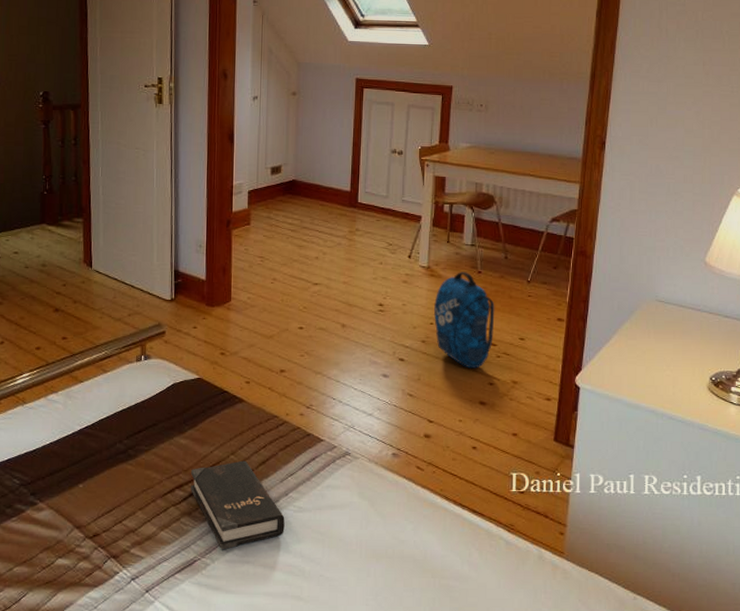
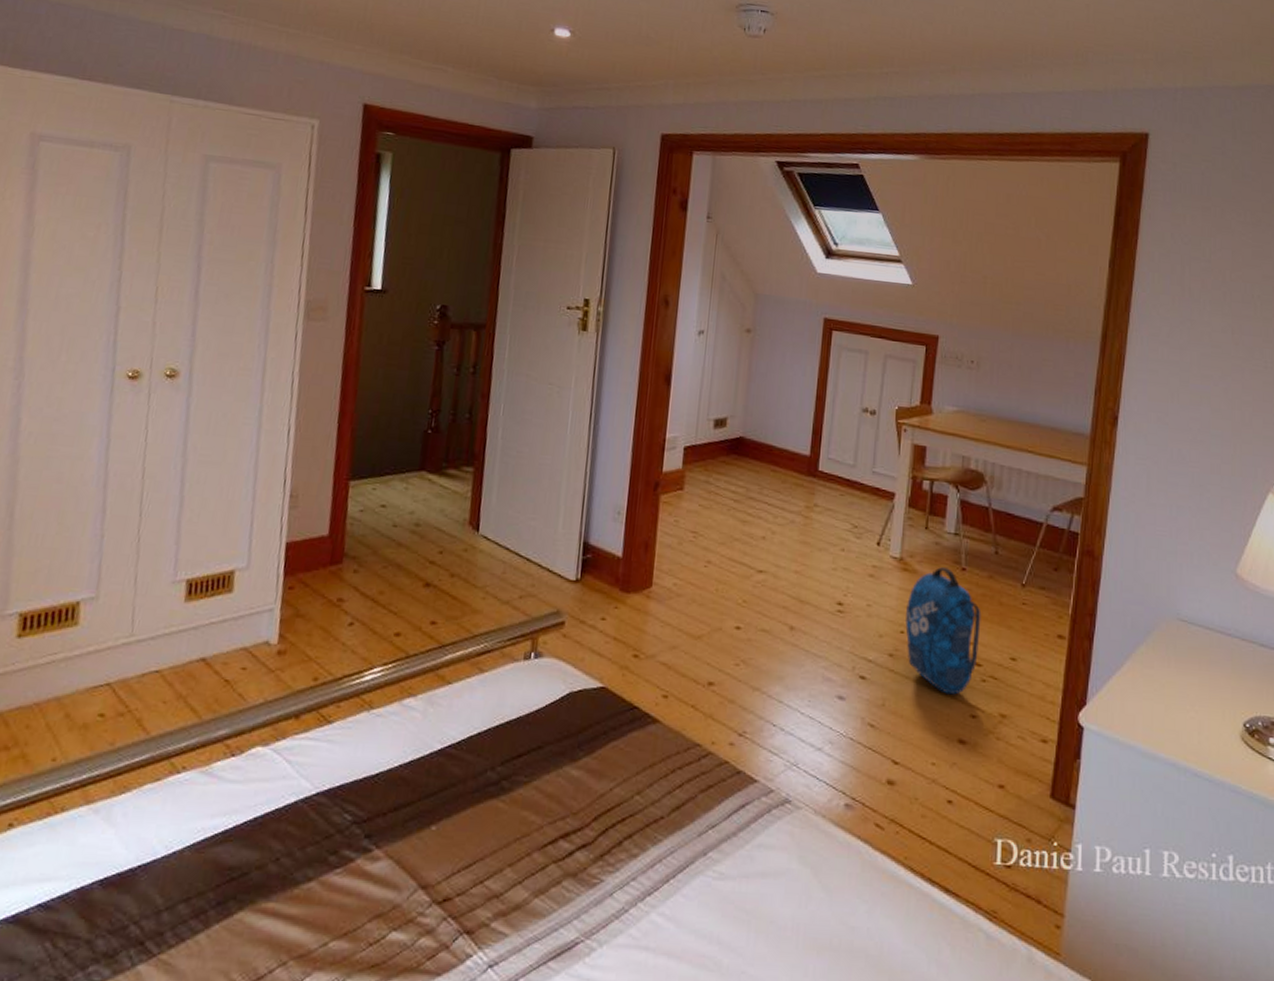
hardback book: present [191,460,285,550] -> none [579,803,701,930]

